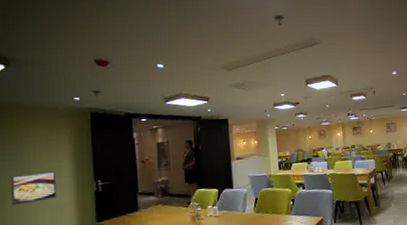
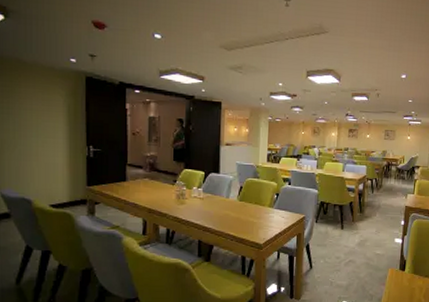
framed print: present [10,171,57,205] -> none [8,130,51,159]

